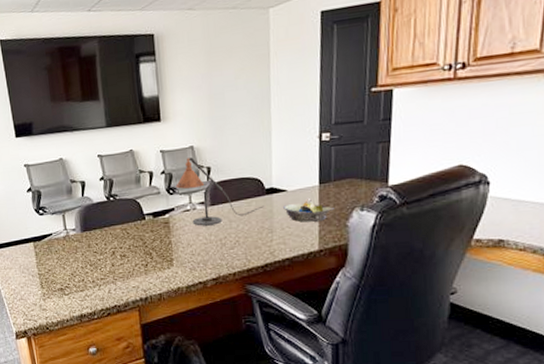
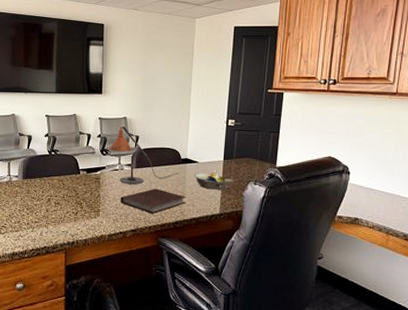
notebook: none [195,227,276,258] -> present [120,188,186,214]

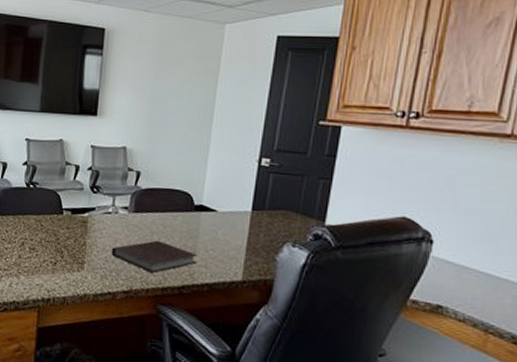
desk lamp: present [109,126,180,186] -> none [101,158,191,234]
decorative bowl: present [194,170,234,190] -> none [210,222,264,250]

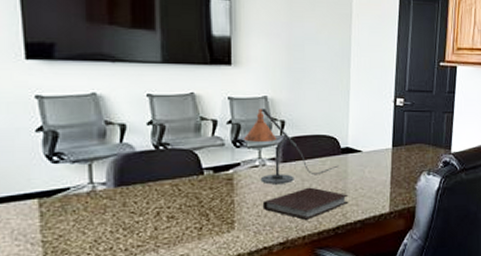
desk lamp: none [101,158,191,234] -> present [244,108,340,186]

